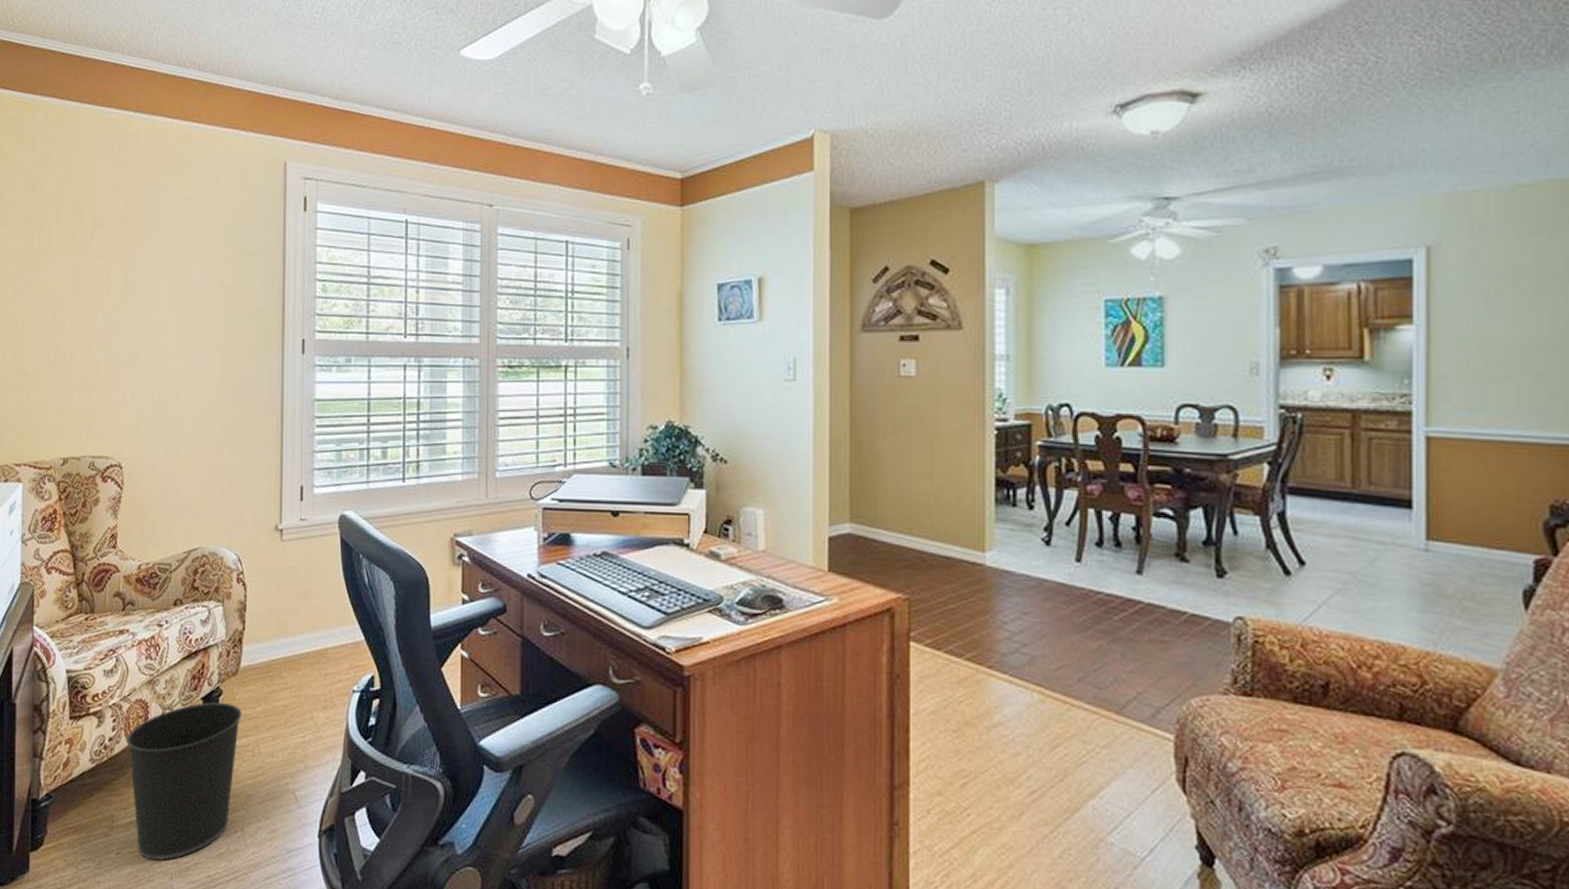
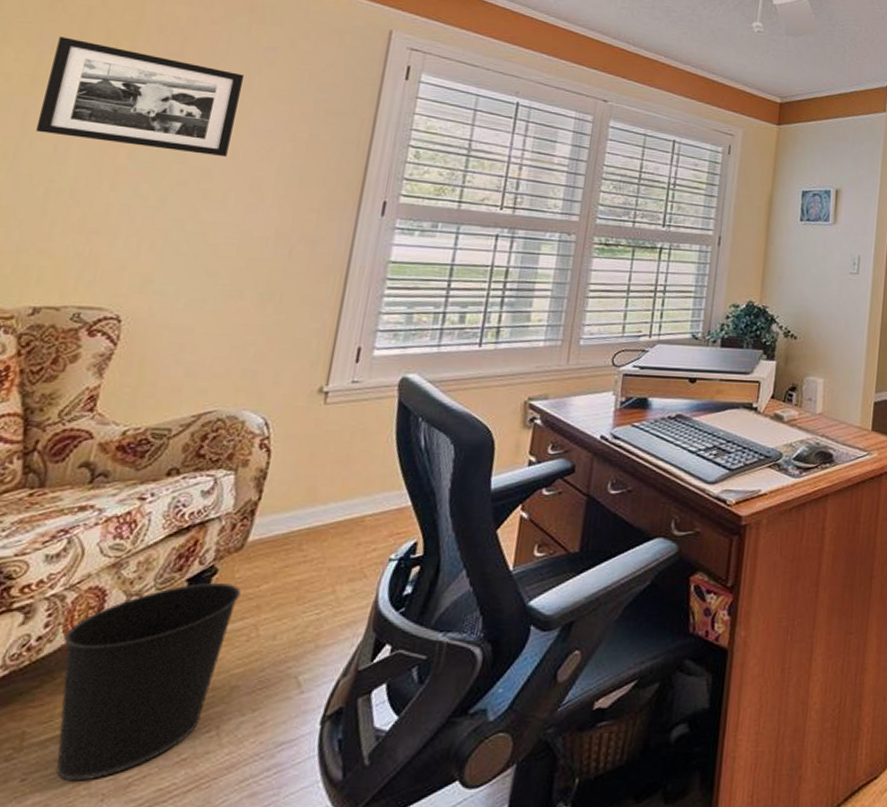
picture frame: none [40,213,176,310] -> present [35,36,244,158]

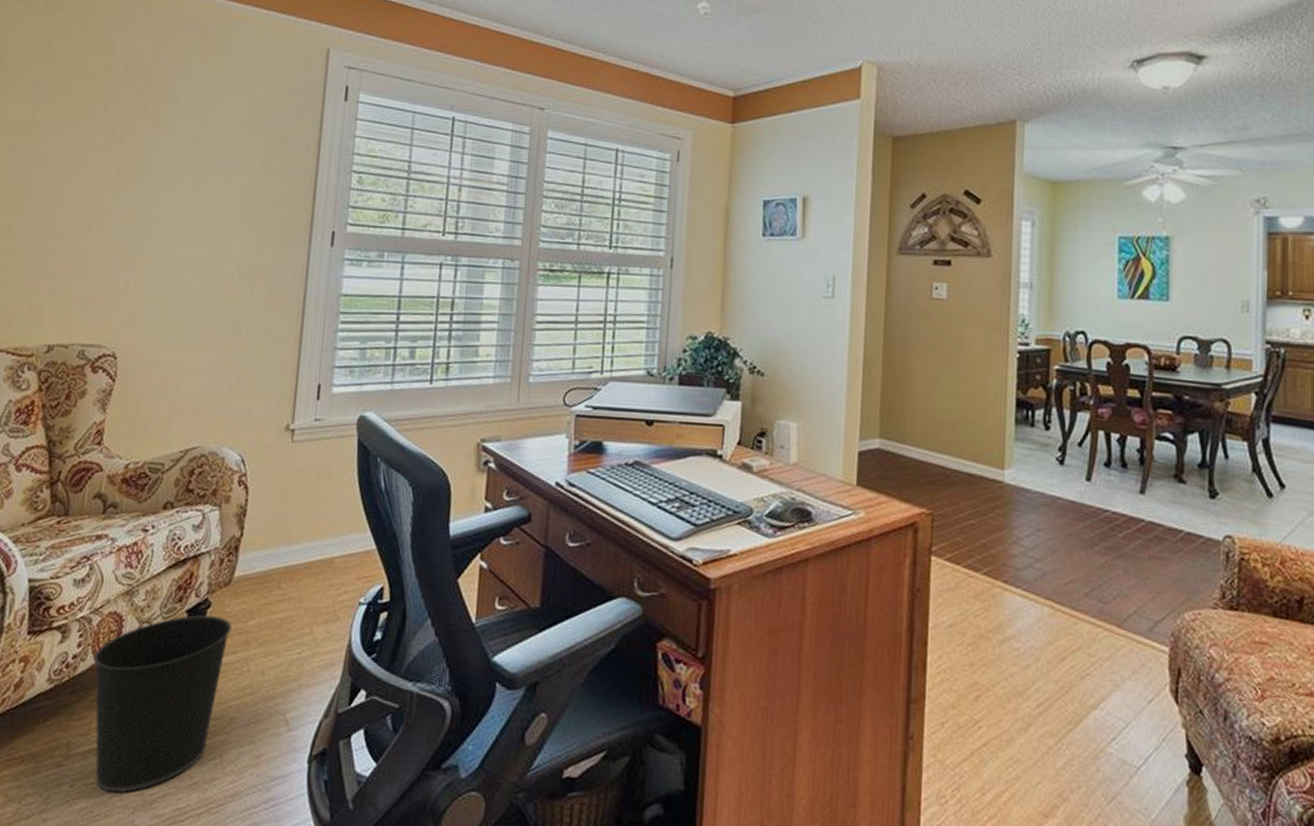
picture frame: present [35,36,244,158] -> none [37,82,202,193]

